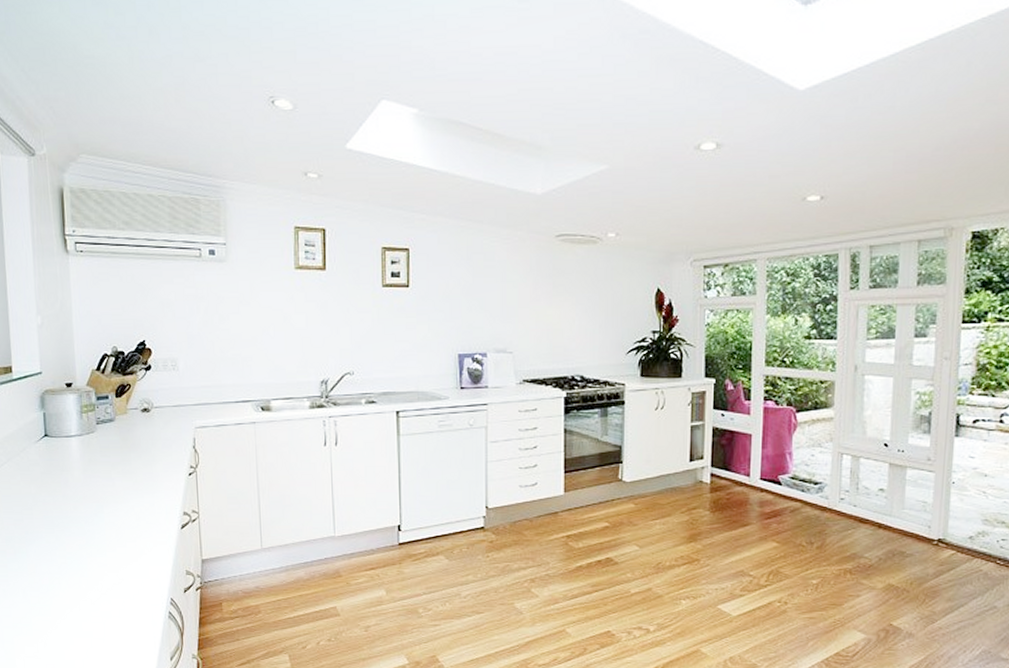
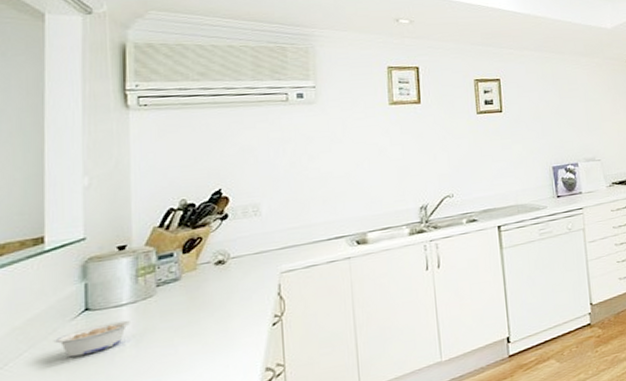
legume: none [24,449,78,474] -> present [53,320,130,358]

